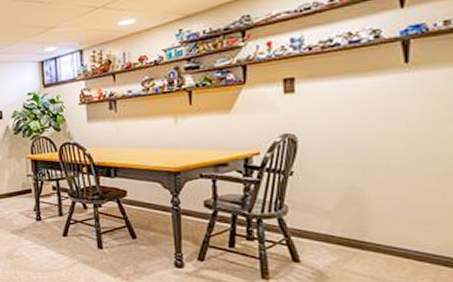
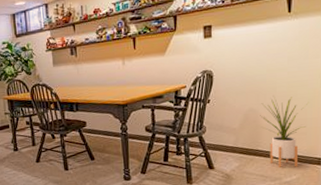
house plant: none [366,171,441,269] -> present [260,96,309,167]

